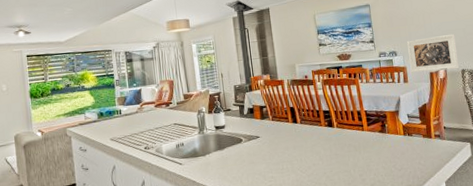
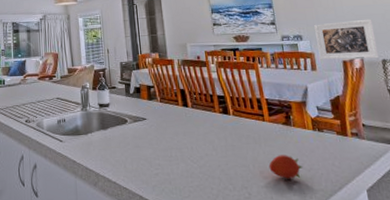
fruit: none [367,158,395,179] -> present [268,155,303,179]

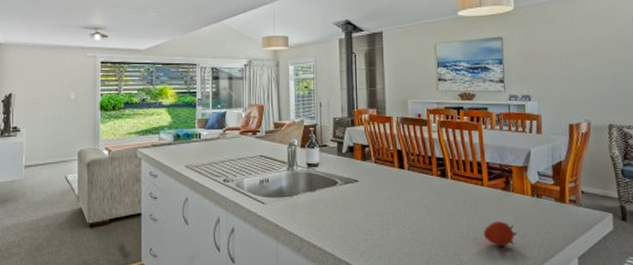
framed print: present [314,19,380,60] -> none [544,80,607,124]

